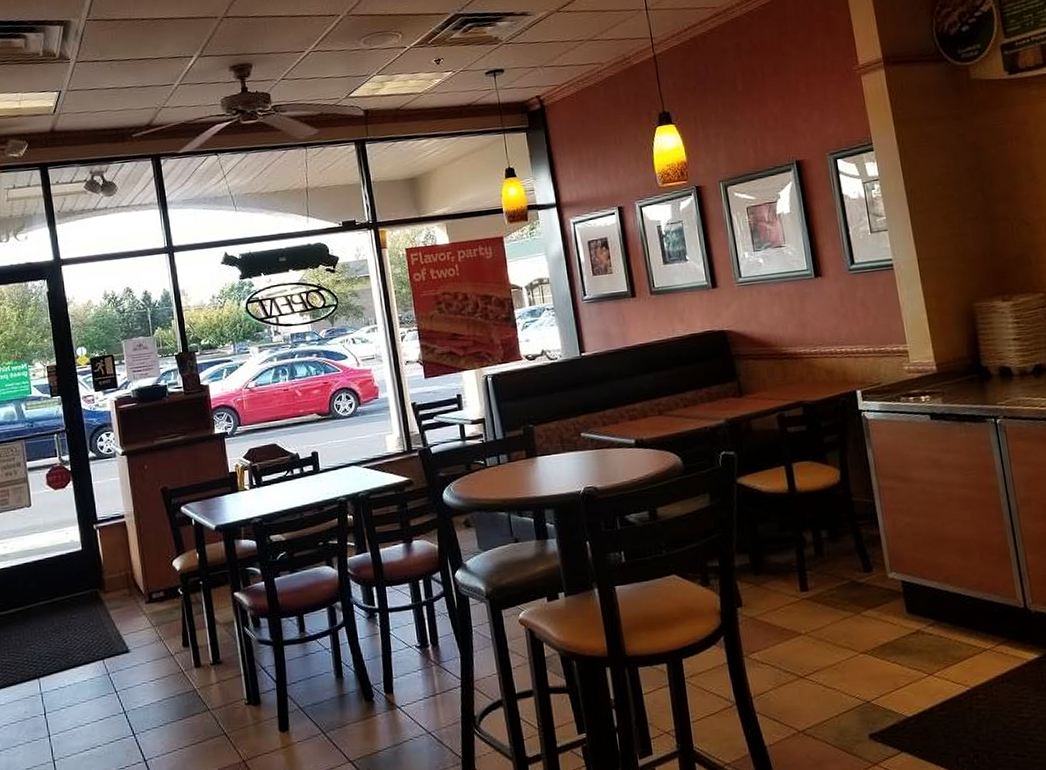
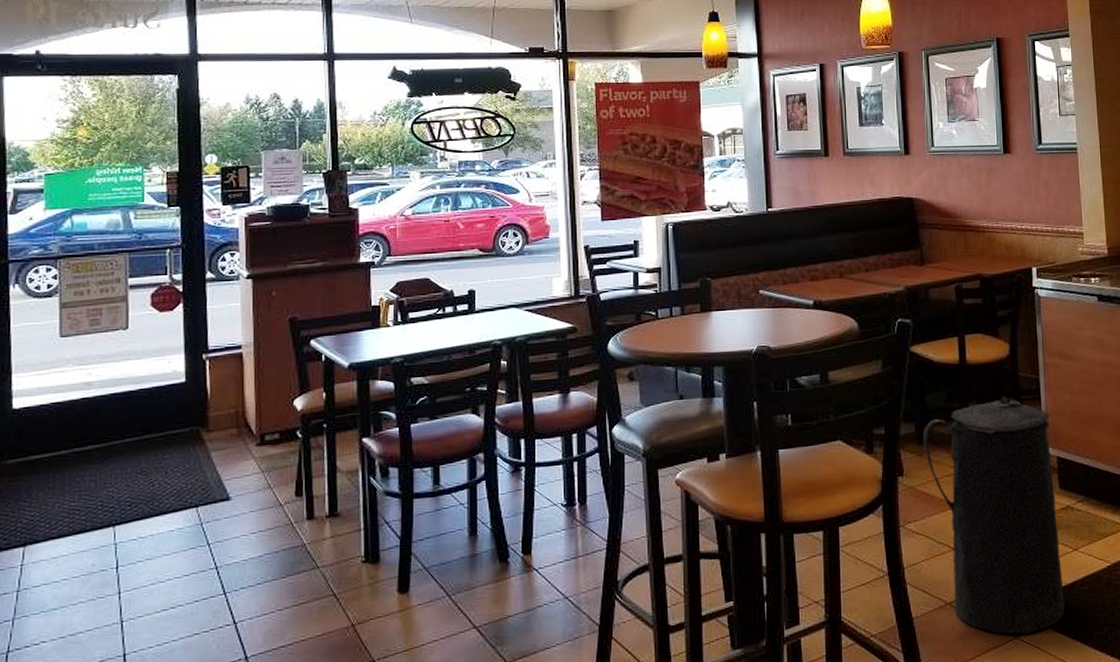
trash can: none [758,522,925,761] -> present [922,396,1065,635]

